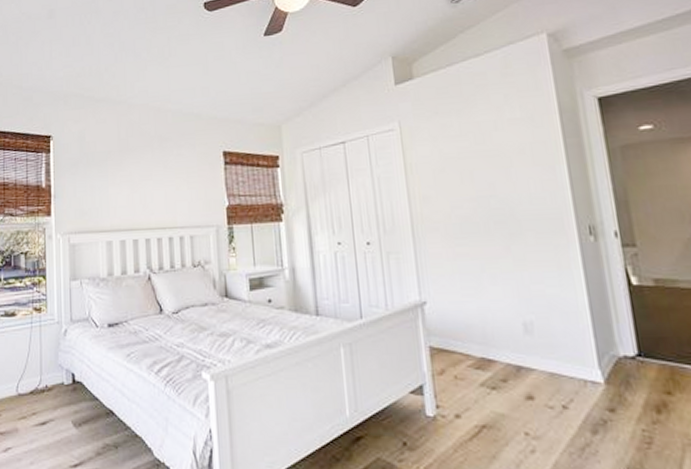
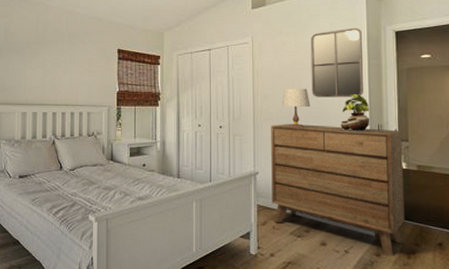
dresser: none [437,231,647,411] -> present [271,124,405,256]
table lamp: none [448,183,490,238] -> present [281,88,311,128]
home mirror: none [479,97,563,195] -> present [310,27,364,98]
potted plant: none [535,186,577,237] -> present [340,94,370,131]

